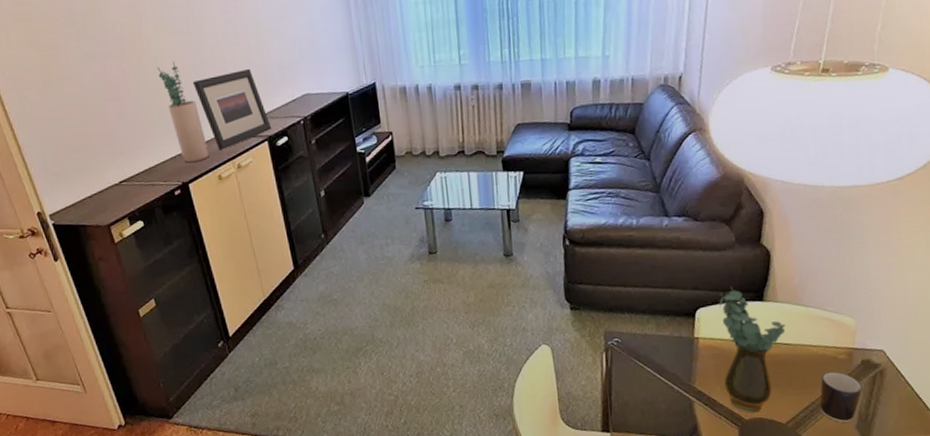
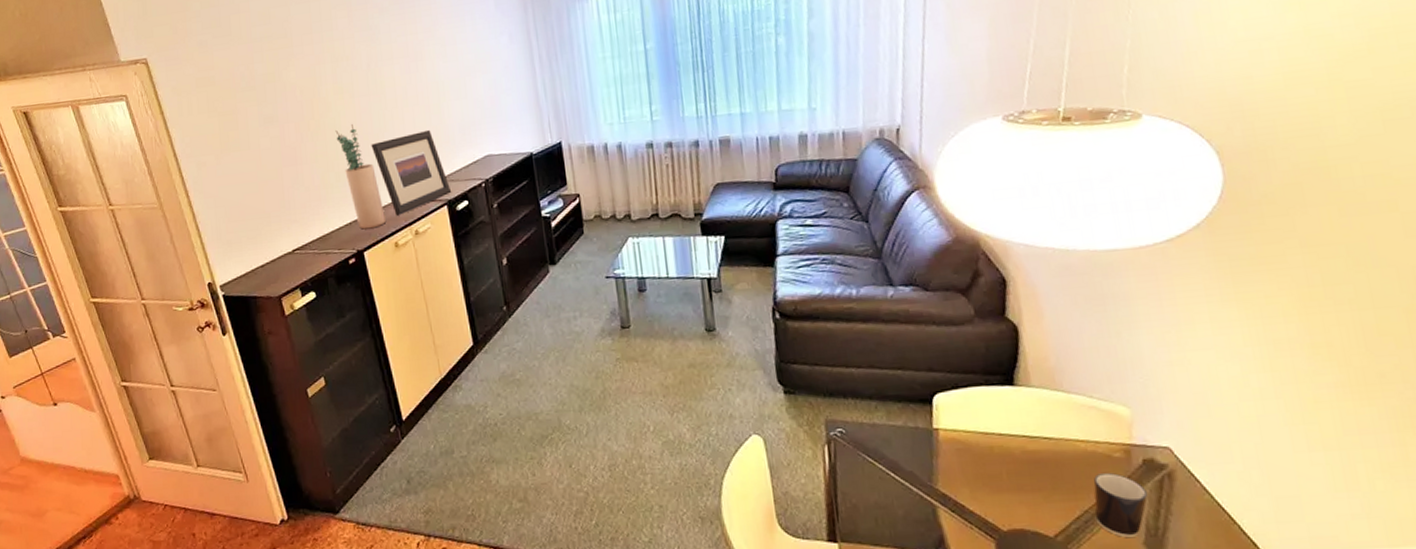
vase: present [719,286,786,413] -> none [959,367,1044,523]

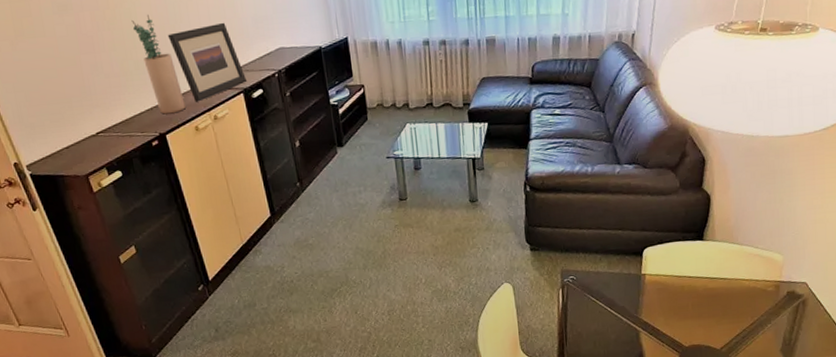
mug: present [1093,472,1149,538] -> none [750,301,788,348]

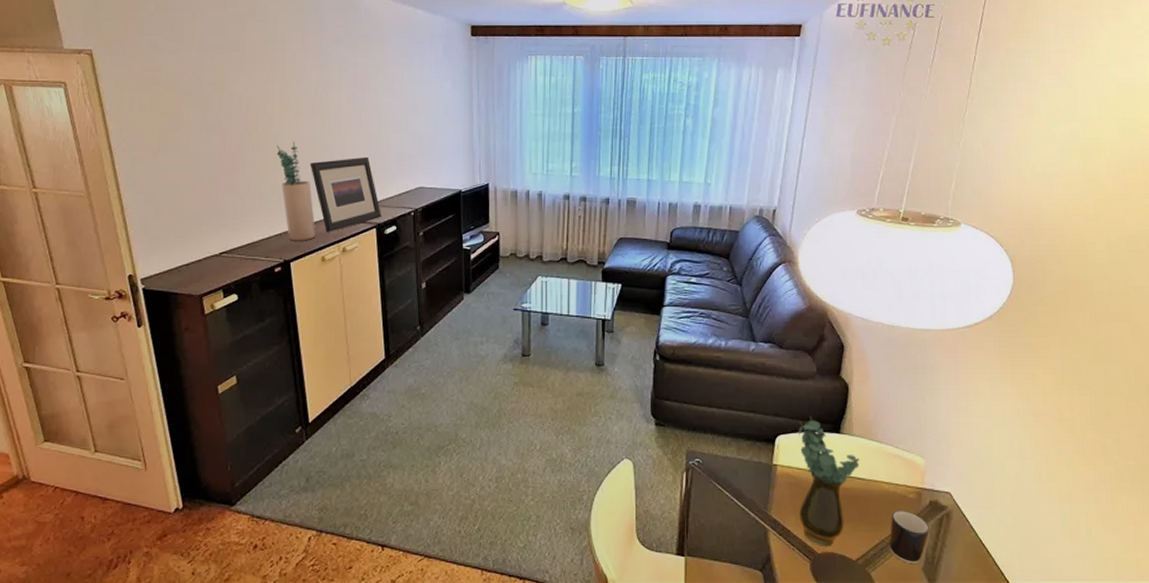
vase: none [664,227,722,341] -> present [798,416,860,547]
mug: none [750,301,788,348] -> present [889,509,931,564]

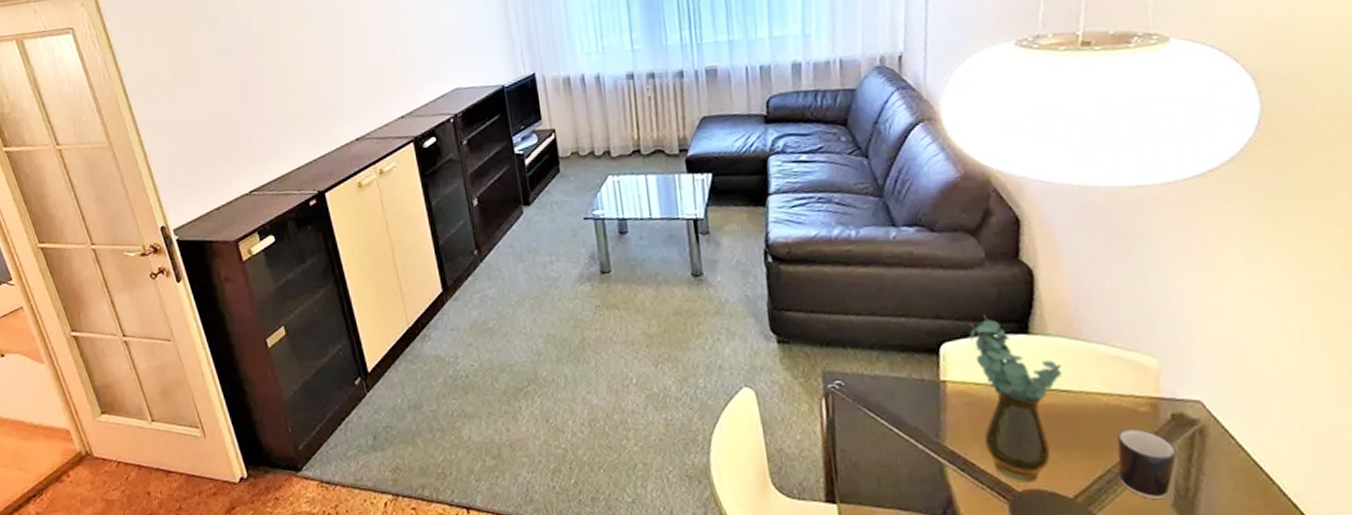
vase: present [276,142,315,241] -> none [293,57,348,169]
picture frame: present [310,156,381,232] -> none [331,61,417,154]

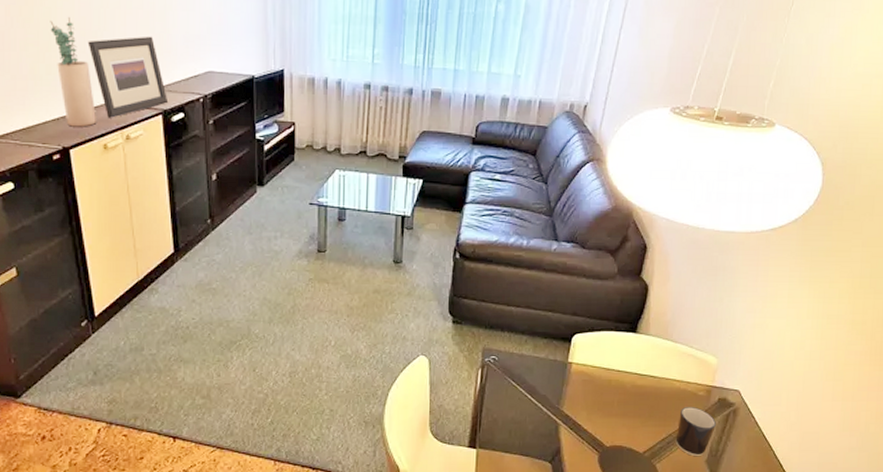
vase: none [293,57,348,169] -> present [50,17,96,127]
picture frame: none [331,61,417,154] -> present [87,36,167,118]
vase: present [968,314,1062,483] -> none [591,315,654,440]

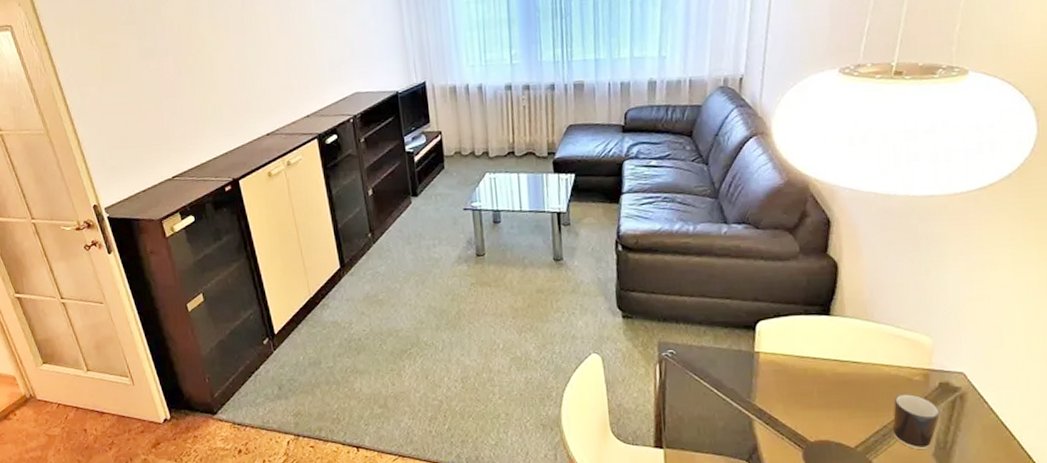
vase: present [50,17,96,127] -> none [212,60,259,160]
picture frame: present [87,36,167,118] -> none [245,66,321,147]

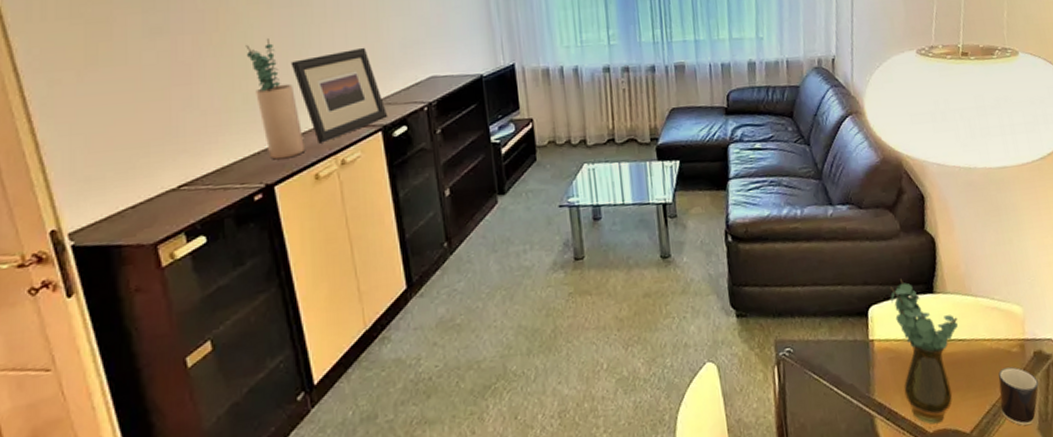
vase: none [212,60,259,160] -> present [245,39,304,160]
picture frame: none [245,66,321,147] -> present [290,47,387,144]
vase: none [781,299,855,435] -> present [889,279,958,425]

